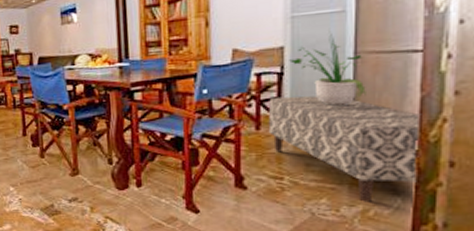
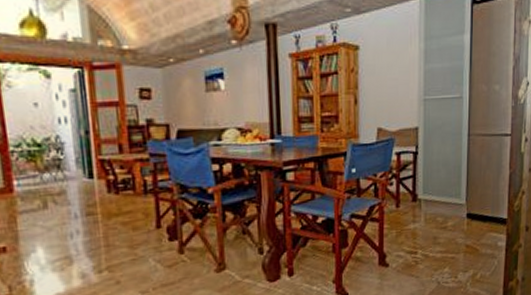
bench: present [268,96,422,202] -> none [406,174,510,267]
potted plant: present [289,31,366,106] -> none [422,115,476,183]

